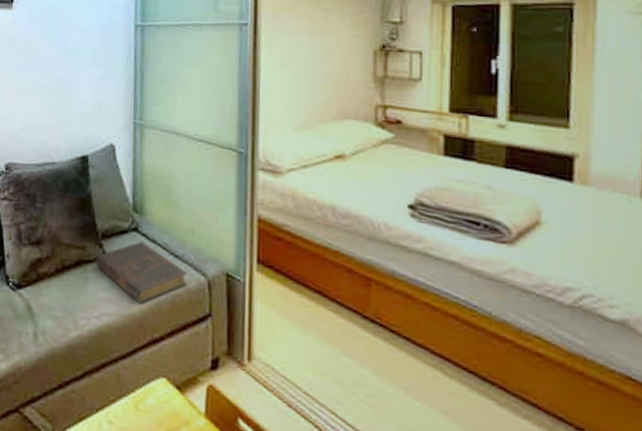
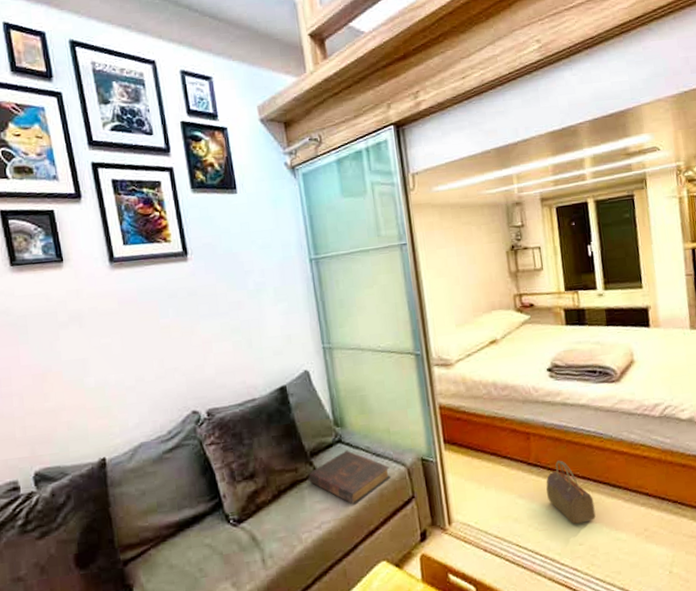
handbag: none [382,323,450,415] -> present [546,460,596,524]

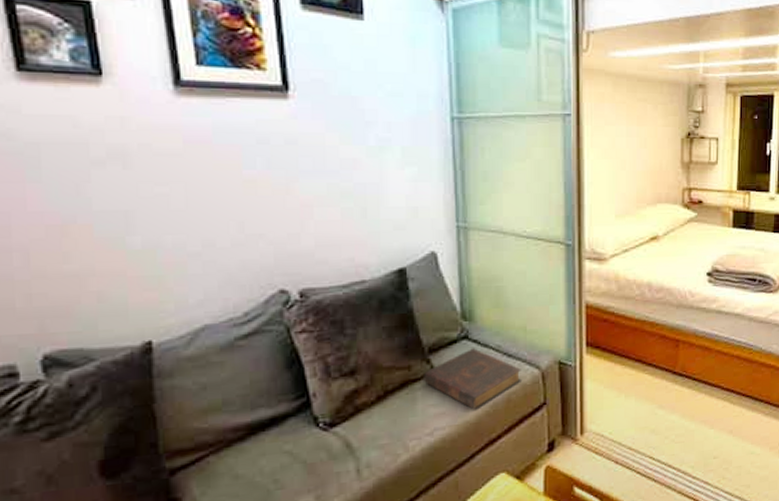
handbag: present [546,460,596,524] -> none [687,370,734,437]

